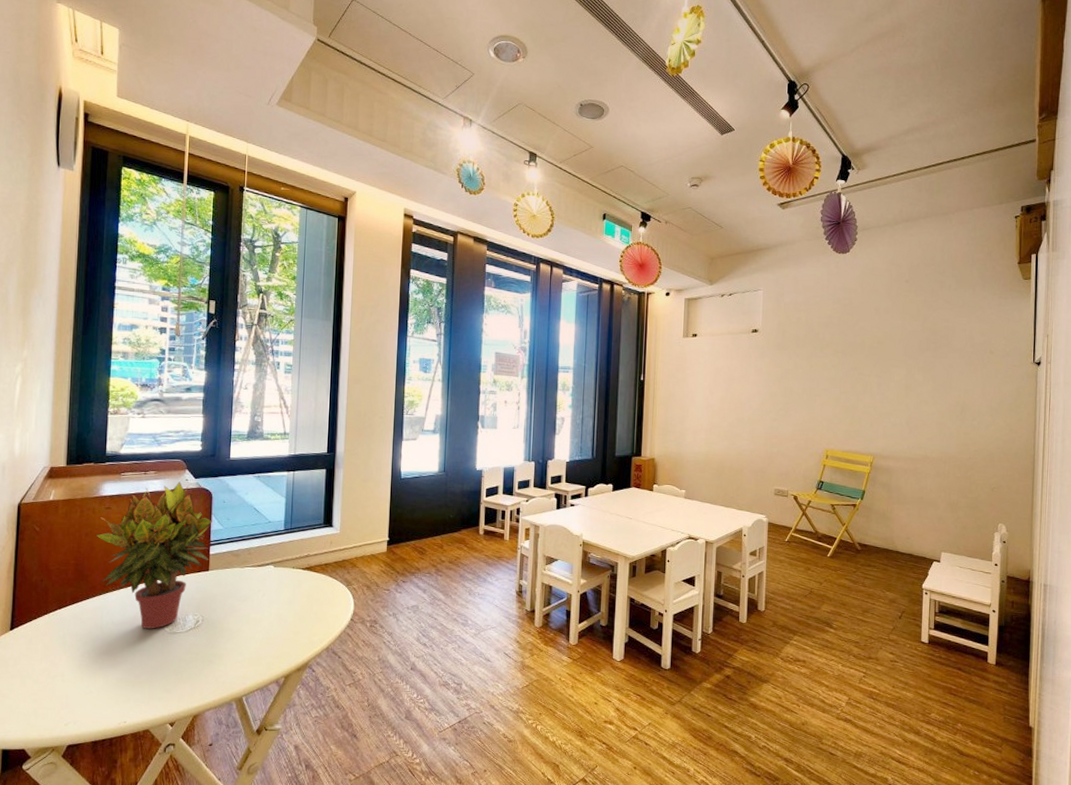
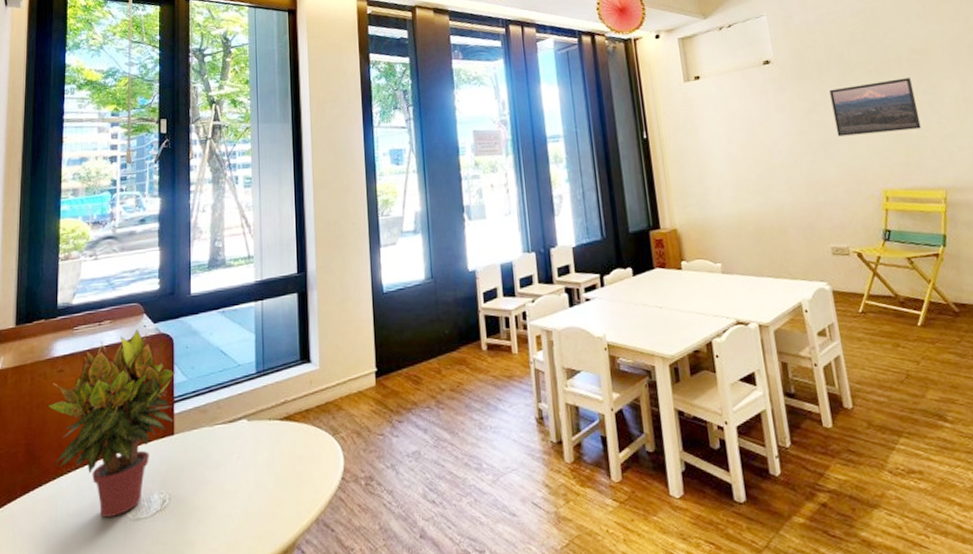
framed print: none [799,361,868,405] -> present [829,78,922,137]

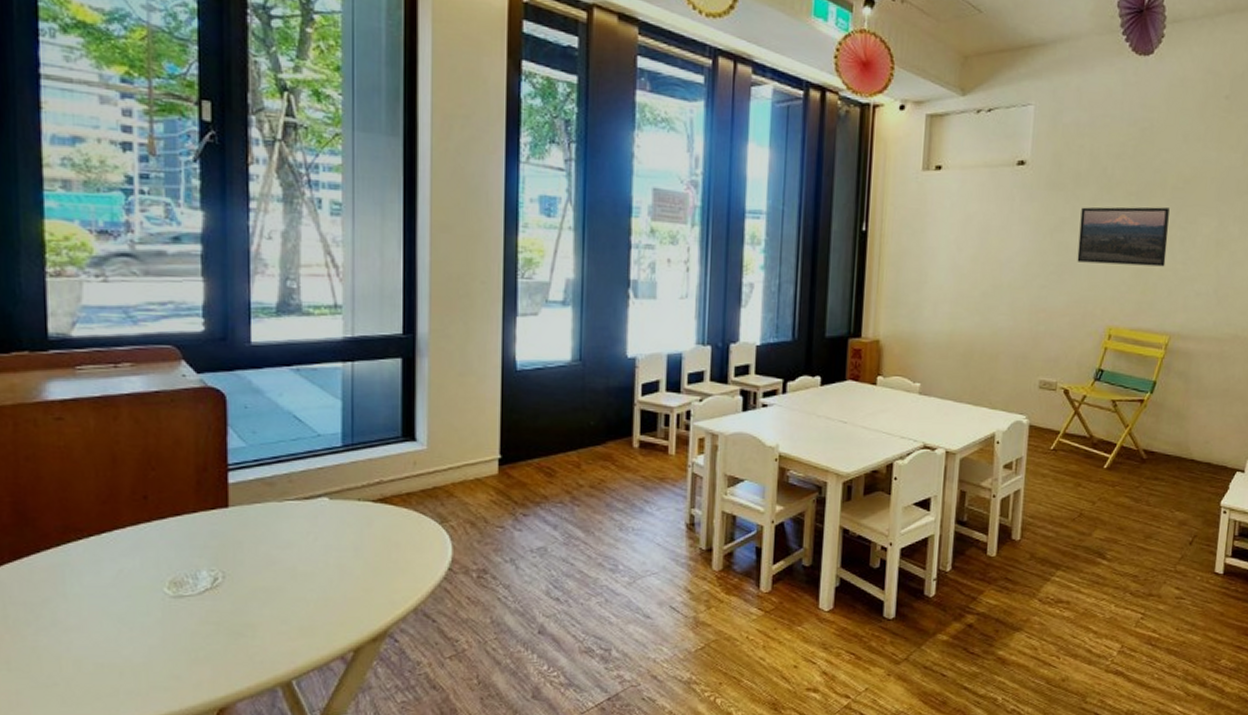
potted plant: present [47,329,175,517] -> none [41,378,229,592]

